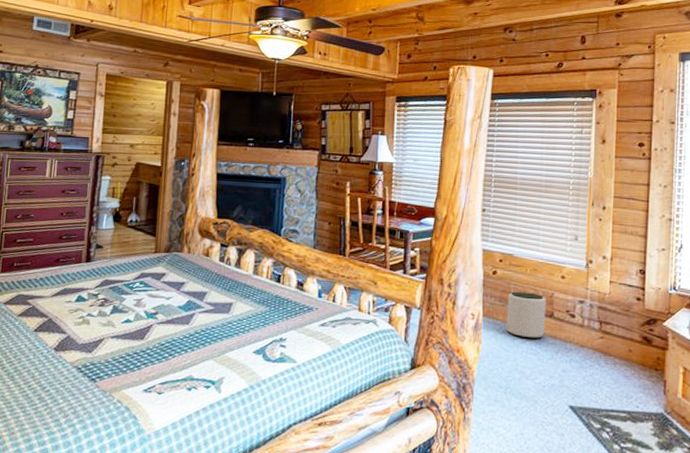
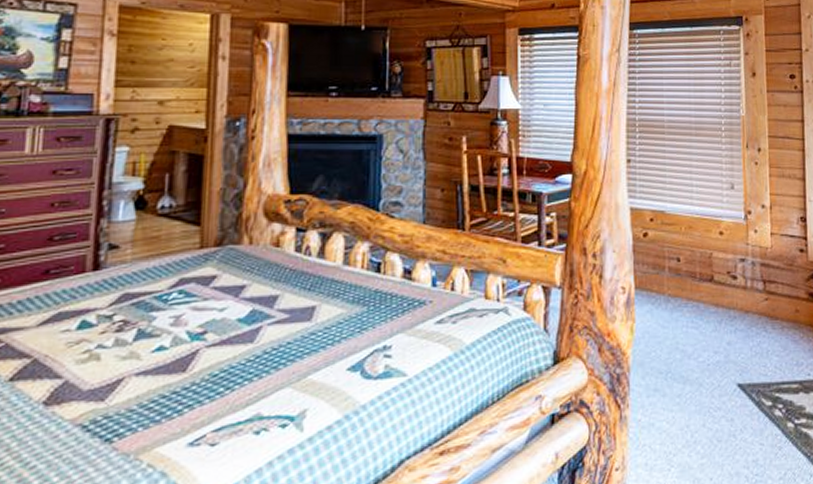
plant pot: present [506,291,546,339] -> none [661,254,706,310]

